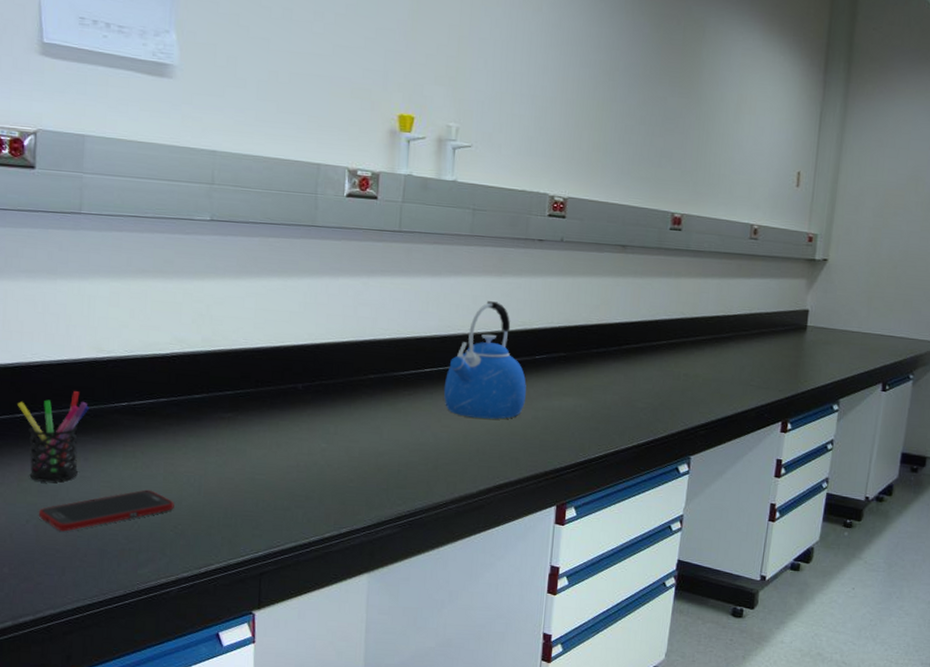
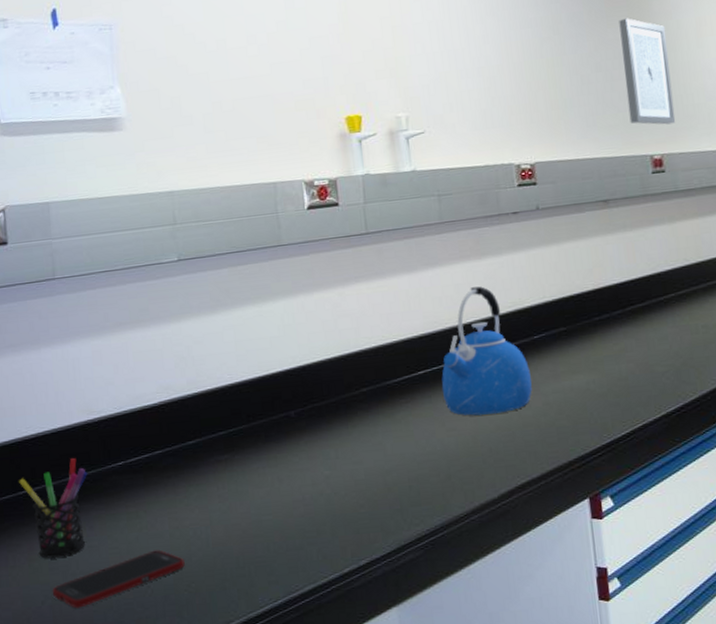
wall art: none [660,79,710,188] -> present [619,18,676,125]

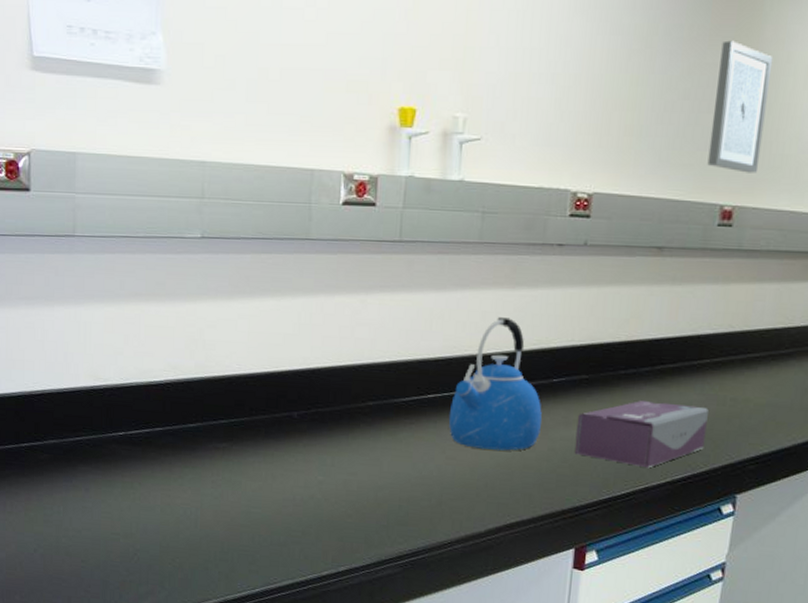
pen holder: present [19,458,88,559] -> none [22,420,89,512]
cell phone: present [52,549,185,609] -> none [44,521,172,562]
tissue box: none [564,338,689,406] -> present [574,399,708,468]

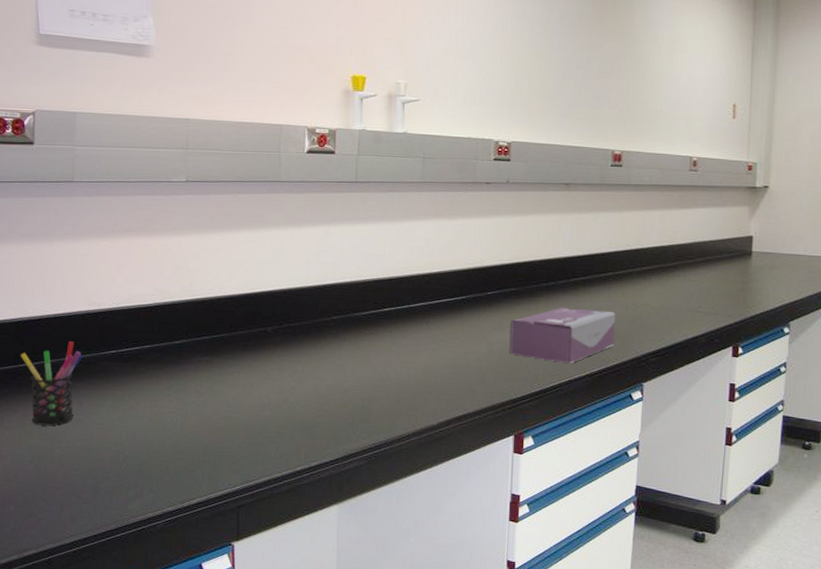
pen holder: none [22,420,89,512] -> present [21,342,83,425]
kettle: present [448,317,542,451] -> none [402,242,480,354]
wall art: present [707,40,774,173] -> none [599,26,643,126]

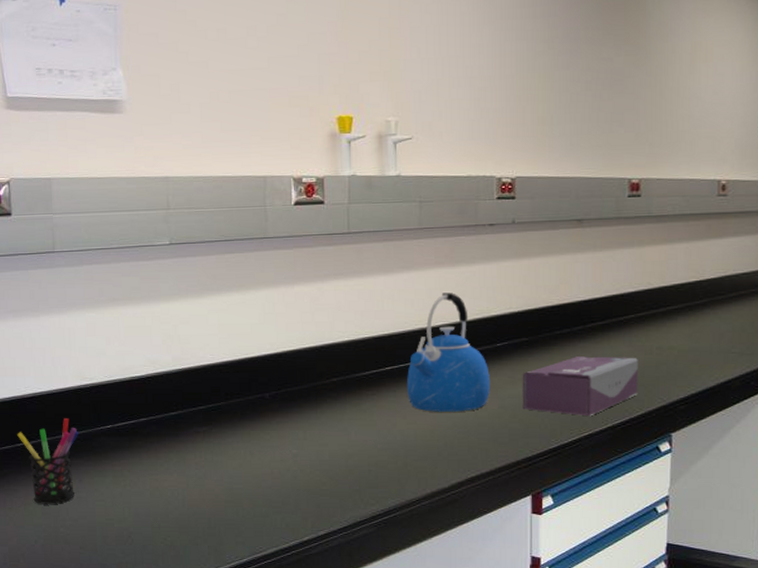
kettle: none [402,242,480,354] -> present [406,293,490,412]

